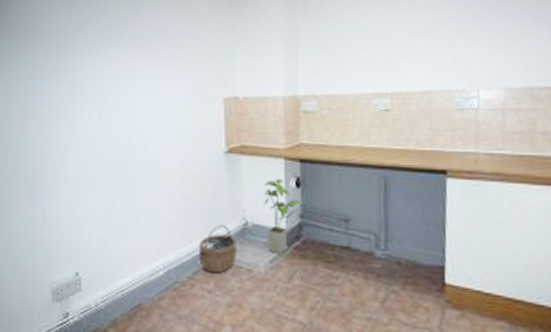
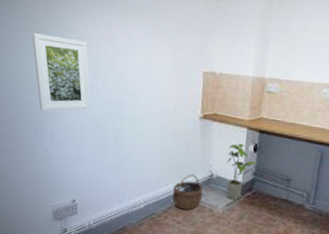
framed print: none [30,80,95,165] -> present [32,33,91,111]

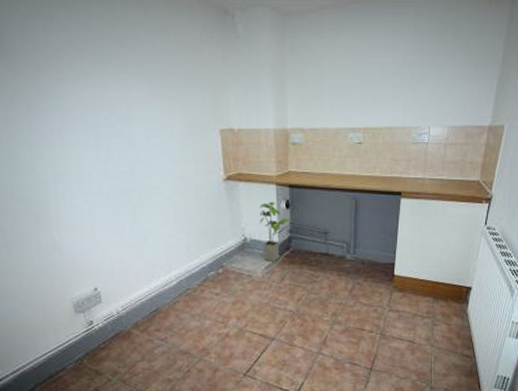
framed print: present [32,33,91,111] -> none [13,105,98,193]
wicker basket: present [172,173,204,210] -> none [205,240,239,280]

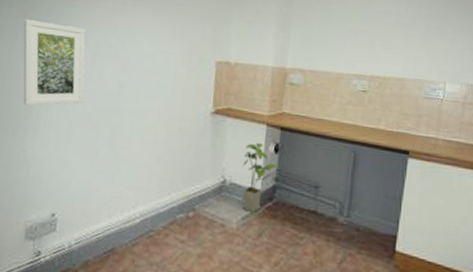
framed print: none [13,105,98,193] -> present [23,19,86,106]

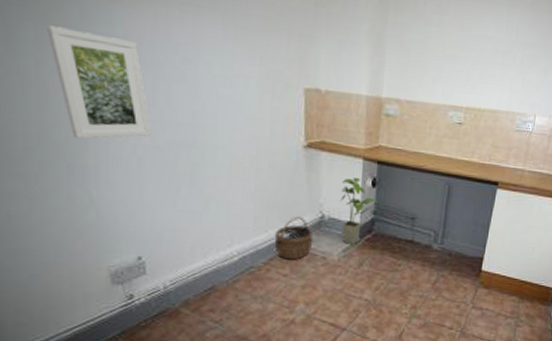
wicker basket: none [175,179,214,226] -> present [274,216,314,260]

